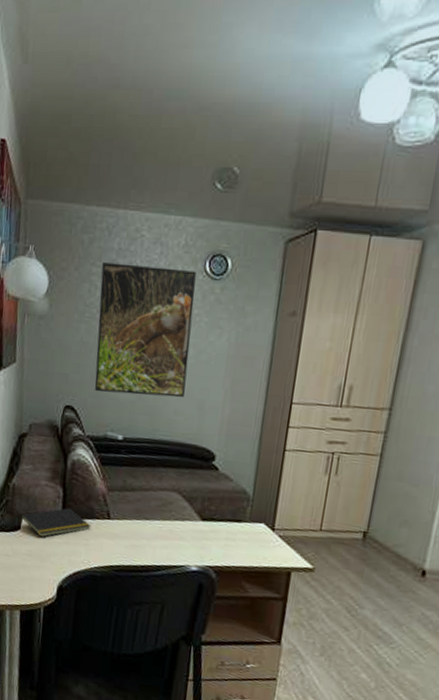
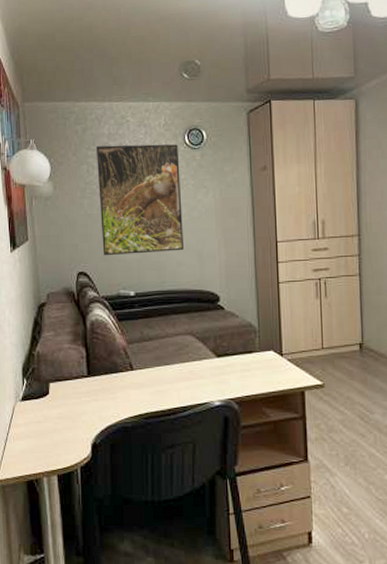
notepad: present [19,508,91,537] -> none [48,366,116,398]

